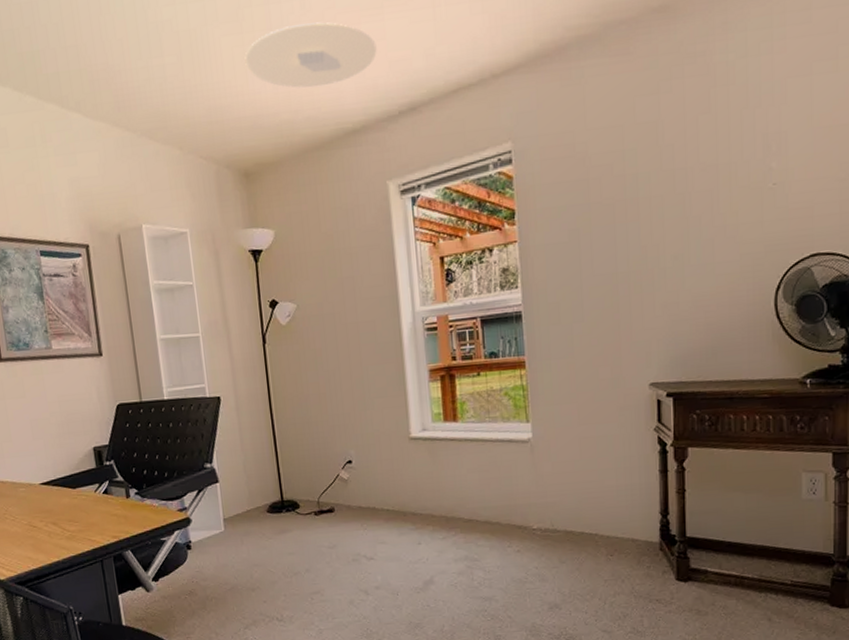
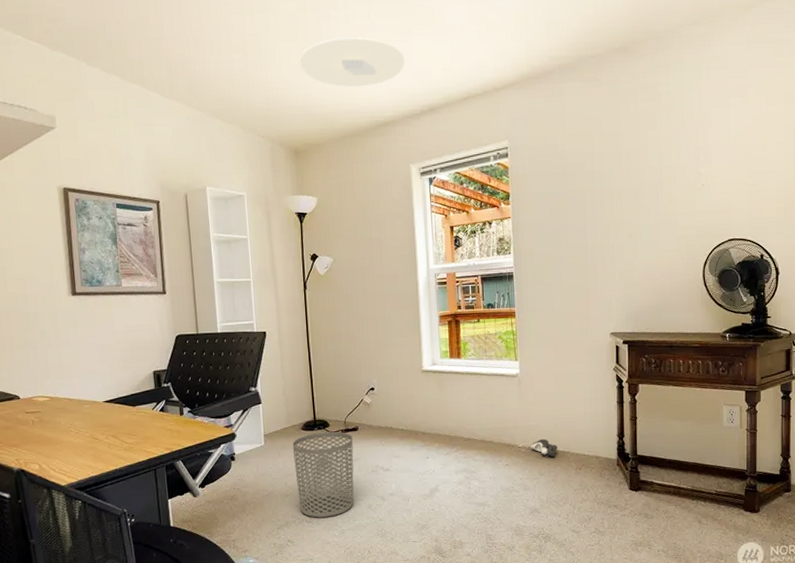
waste bin: none [256,513,333,616] -> present [292,431,354,518]
shoe: none [548,518,582,541] -> present [531,438,557,458]

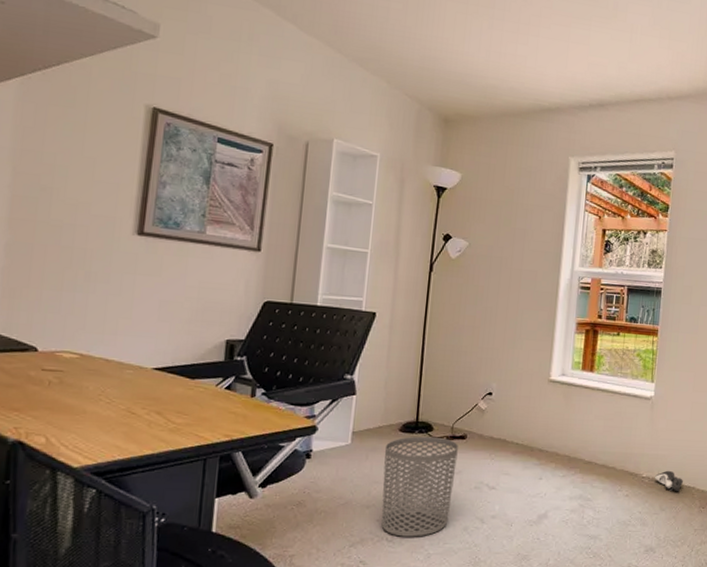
ceiling light: present [299,37,405,87] -> none [465,10,581,68]

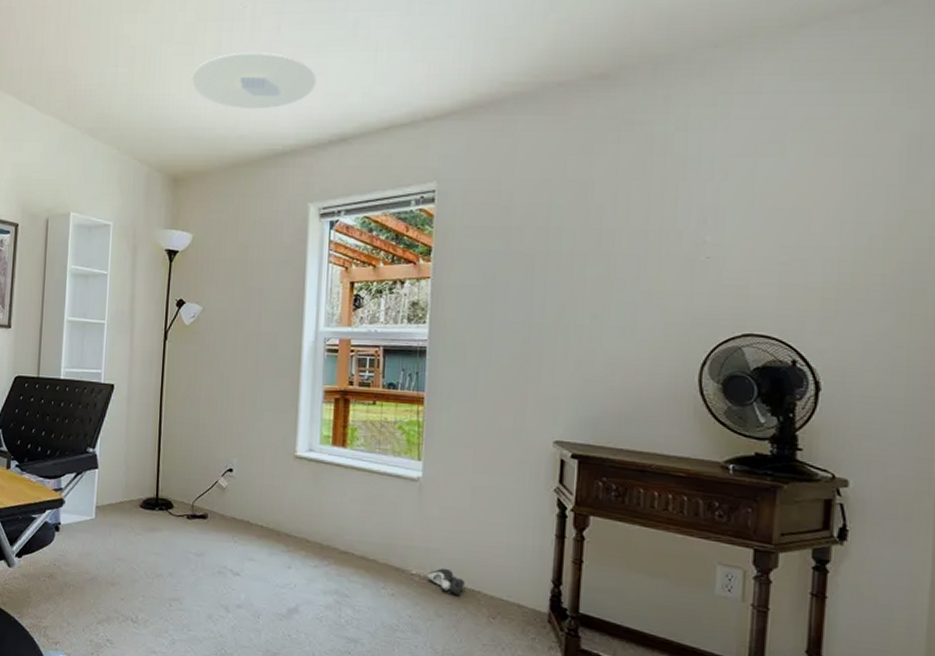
waste bin: present [381,436,458,537] -> none [125,513,199,621]
ceiling light: none [465,10,581,68] -> present [191,52,316,109]

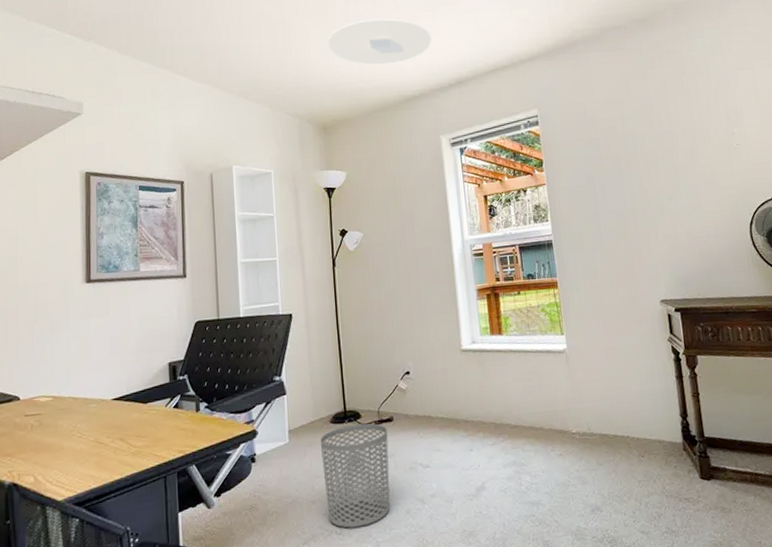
waste bin: none [125,513,199,621] -> present [320,423,391,528]
shoe: present [427,568,465,596] -> none [585,422,616,444]

